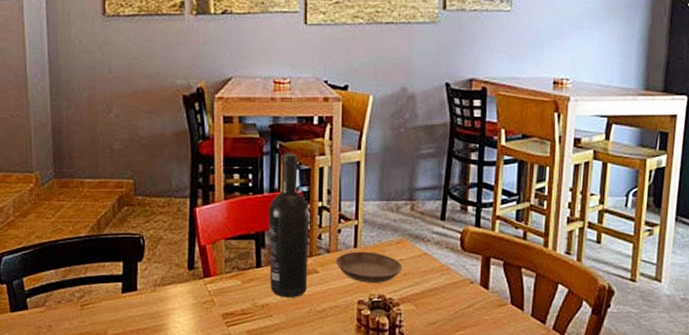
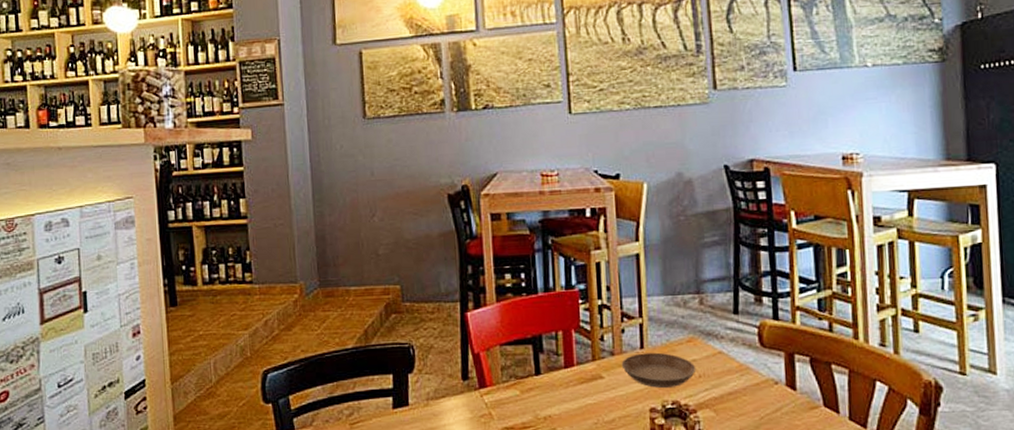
wine bottle: present [268,153,310,297] -> none [544,248,592,408]

